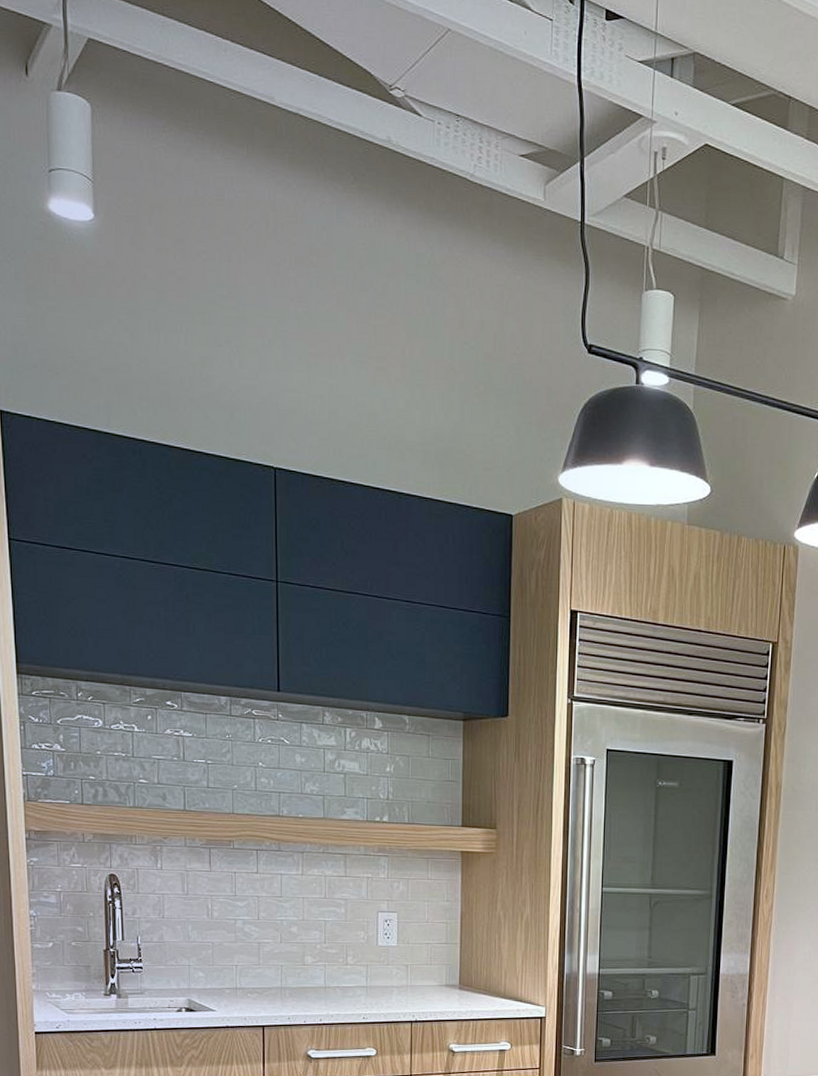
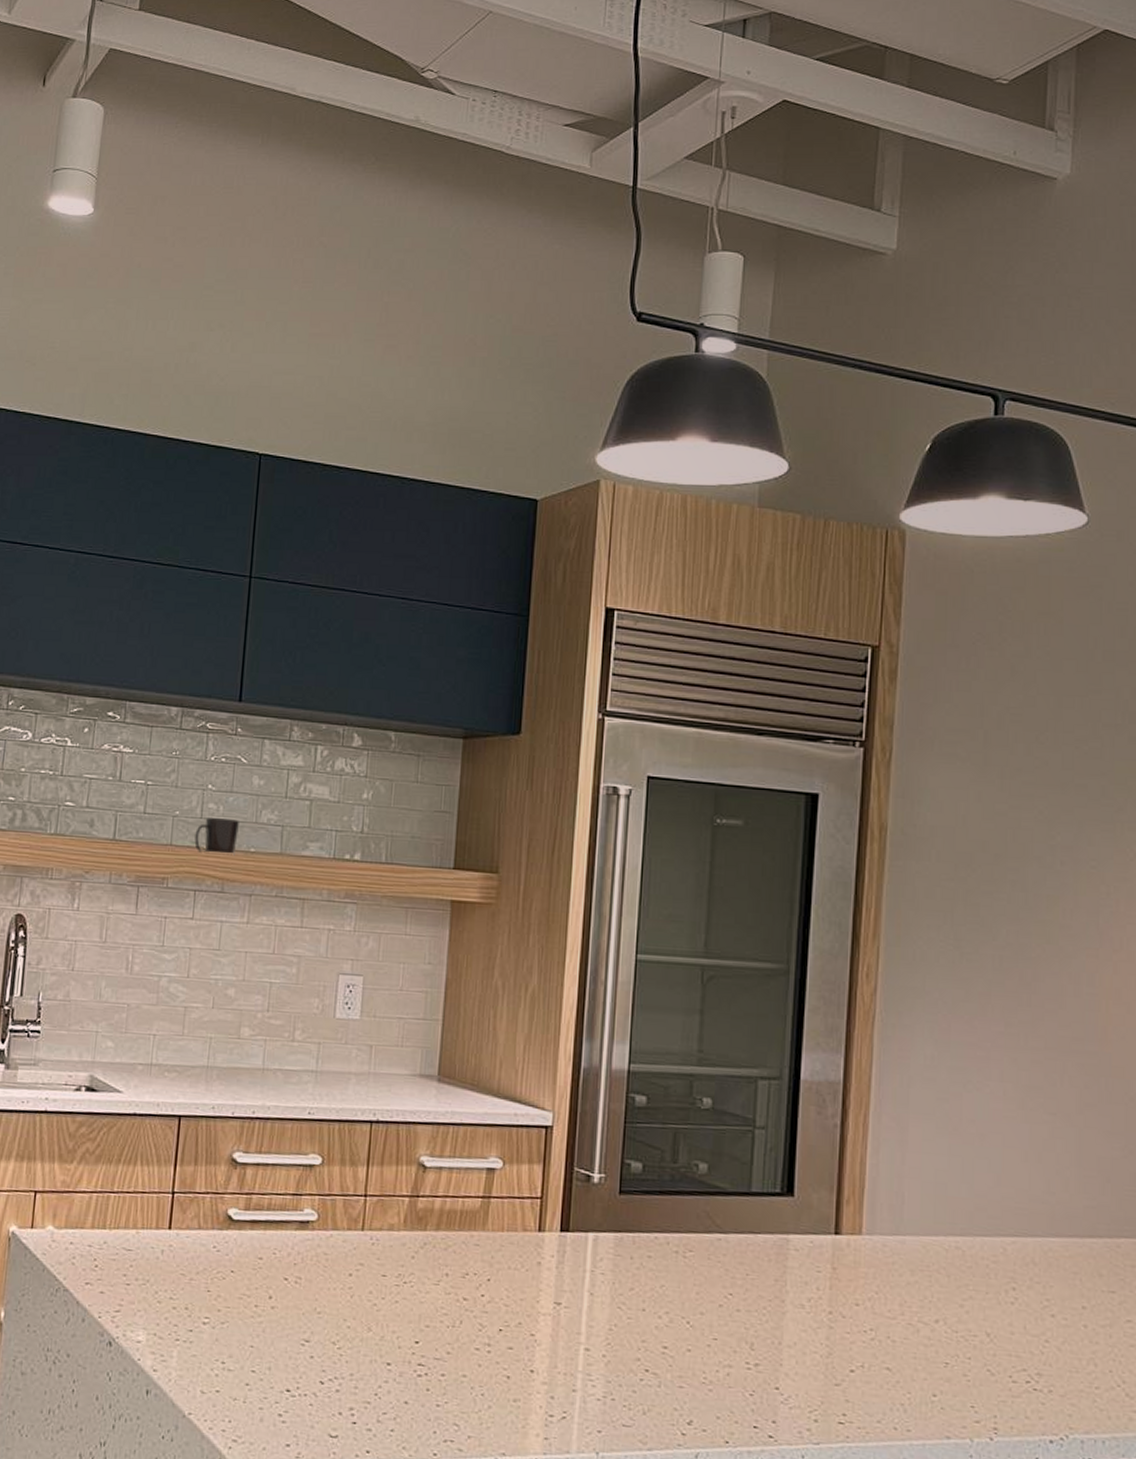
mug: none [252,790,289,821] -> present [194,818,241,856]

